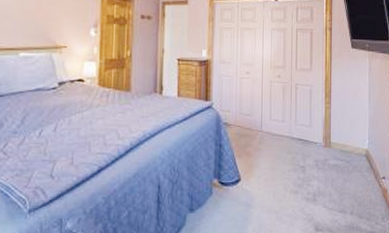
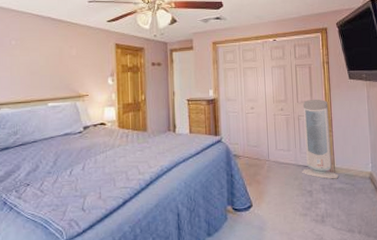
air purifier: none [296,68,334,155] -> present [302,100,339,179]

